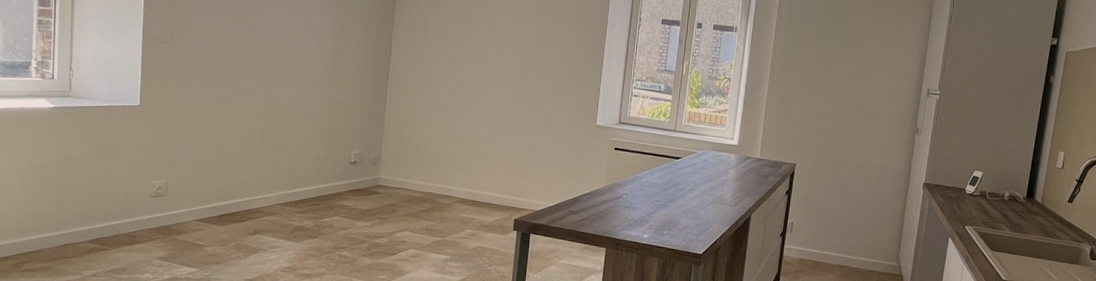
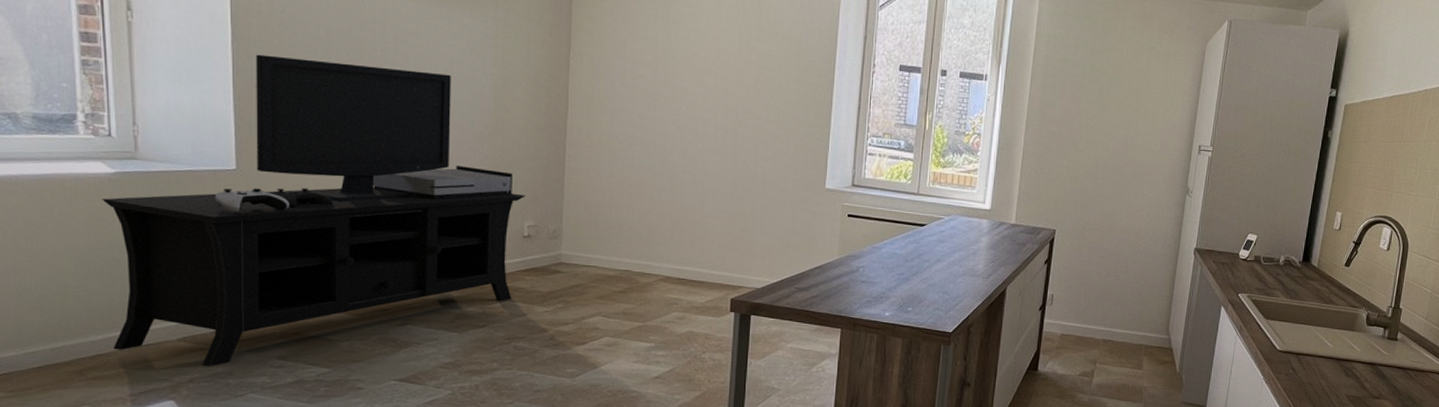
media console: none [41,15,354,264] -> present [102,54,526,367]

